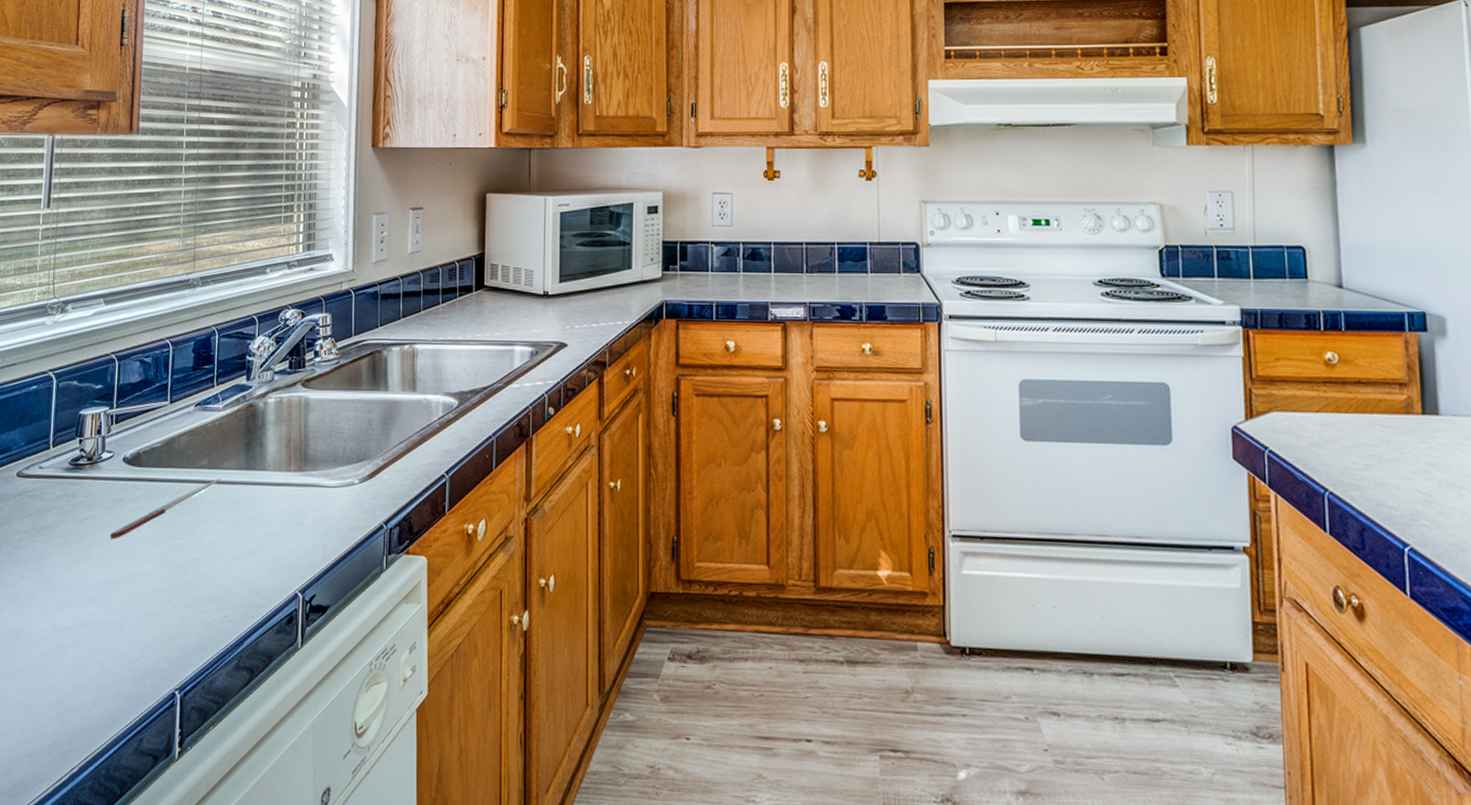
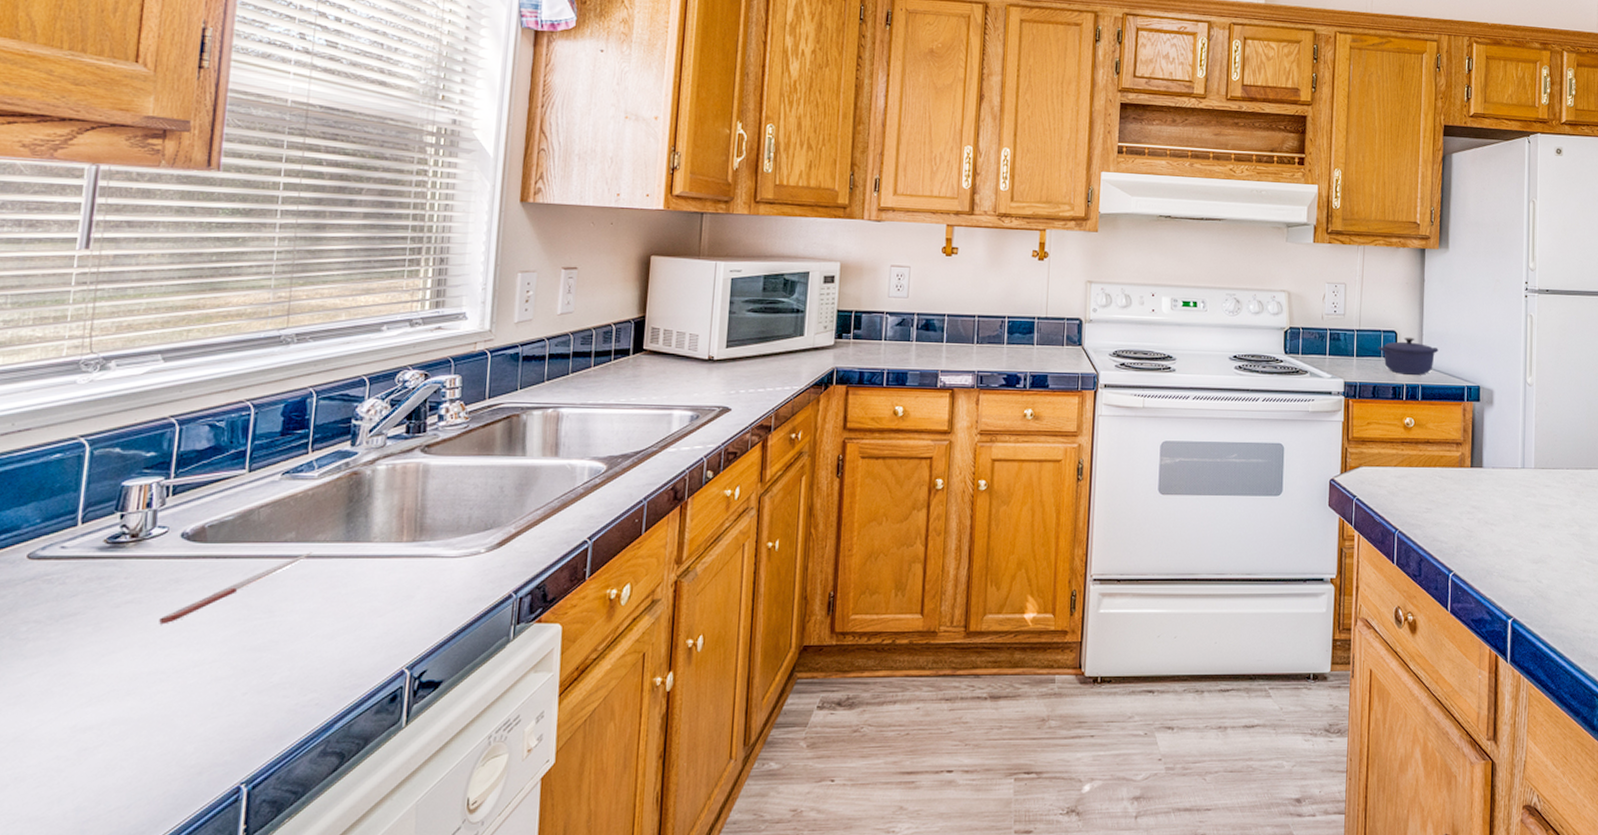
cooking pot: none [1281,253,1364,299] -> present [1378,337,1439,375]

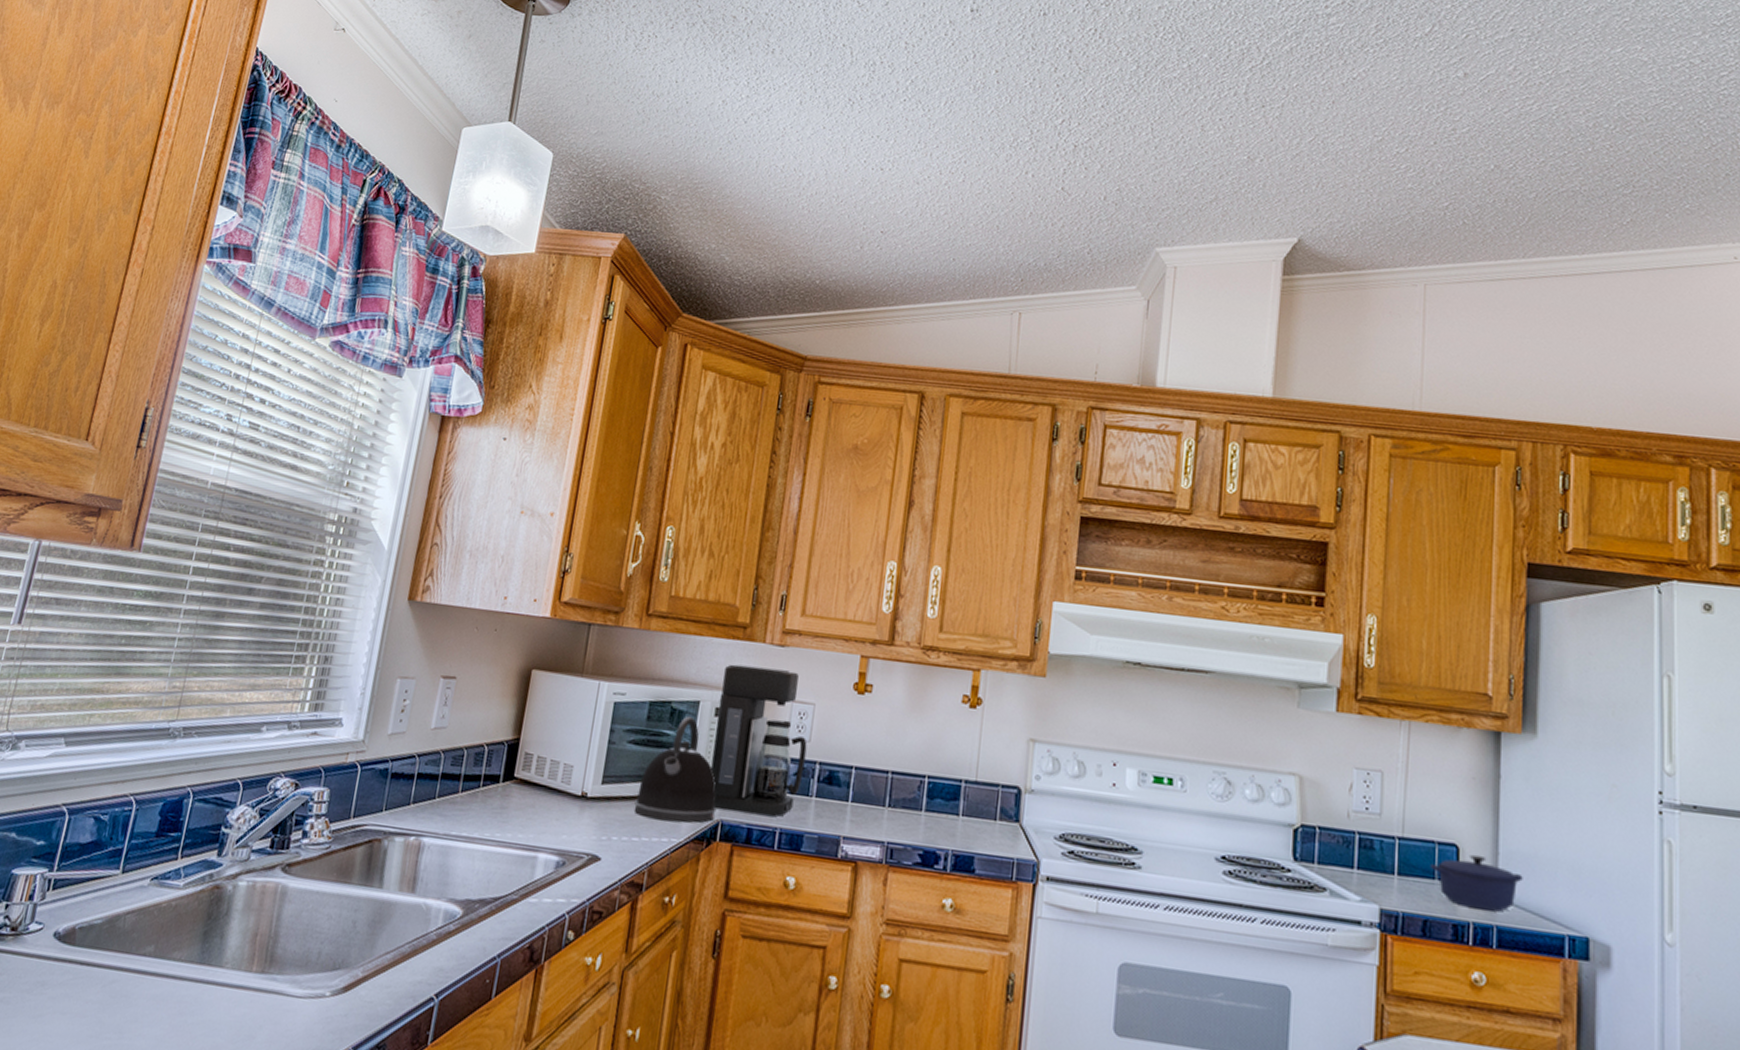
knife: present [159,552,313,625] -> none [21,970,168,1031]
kettle: none [758,284,831,373] -> present [634,716,717,824]
coffee maker: none [824,239,906,361] -> present [711,664,808,817]

